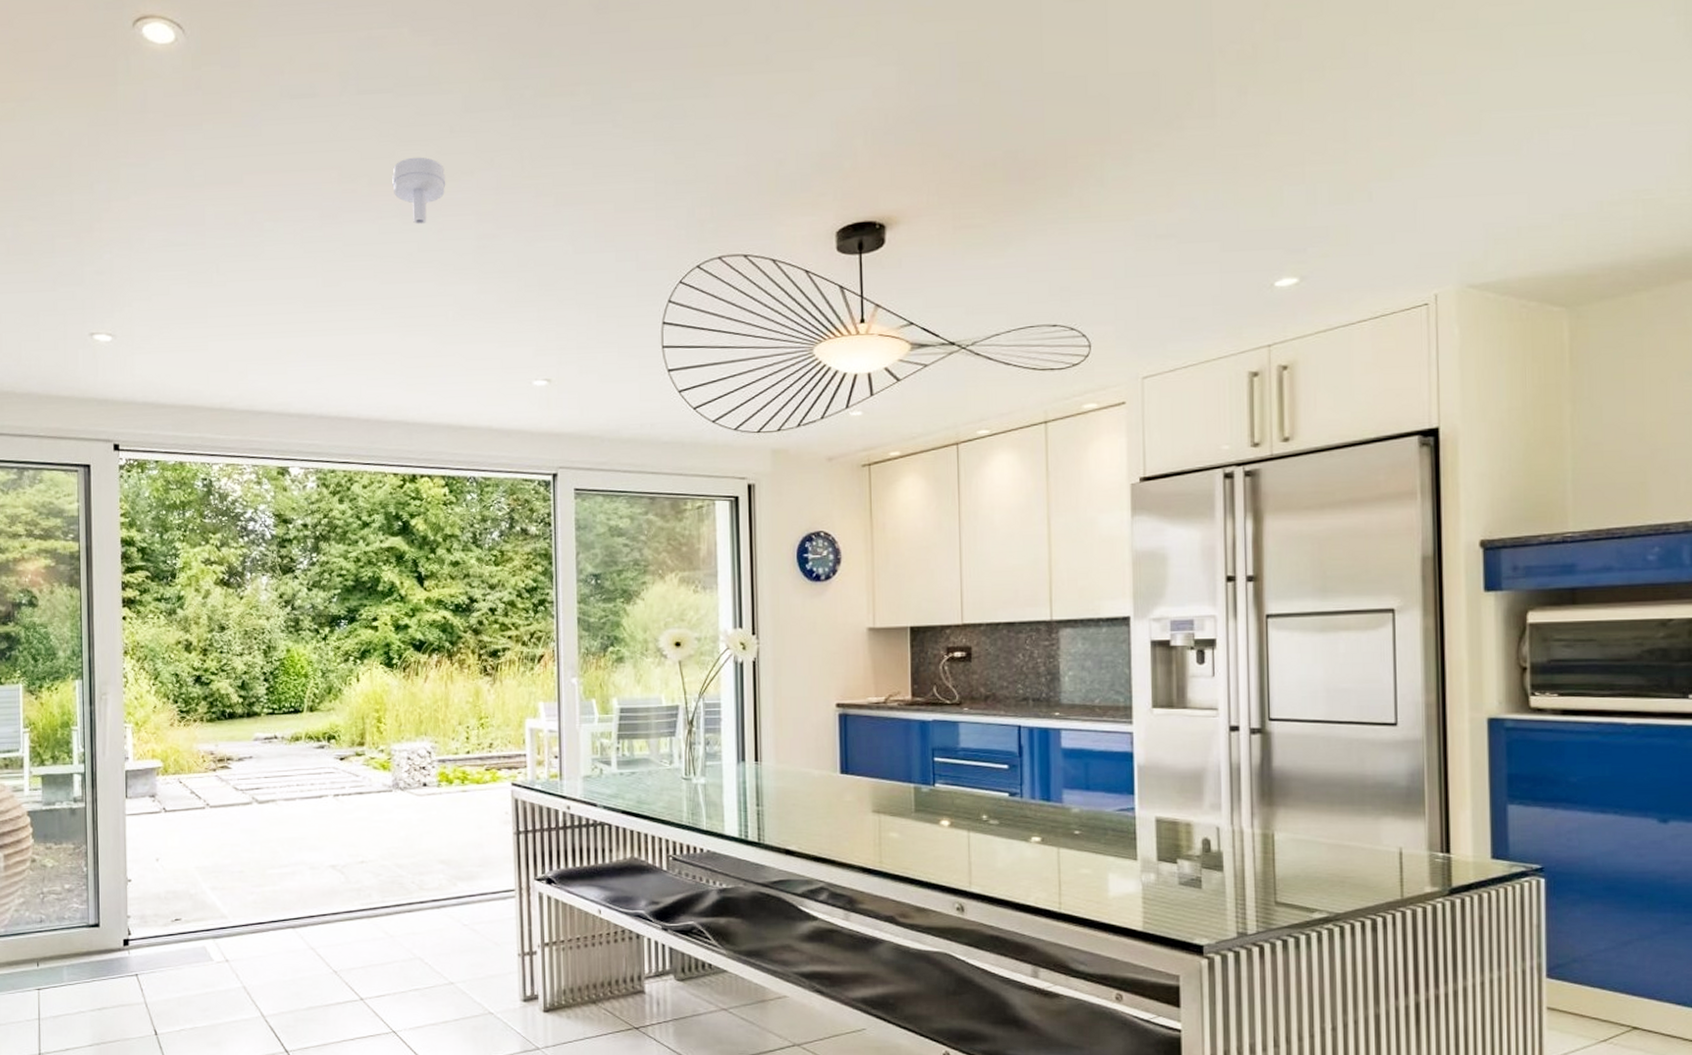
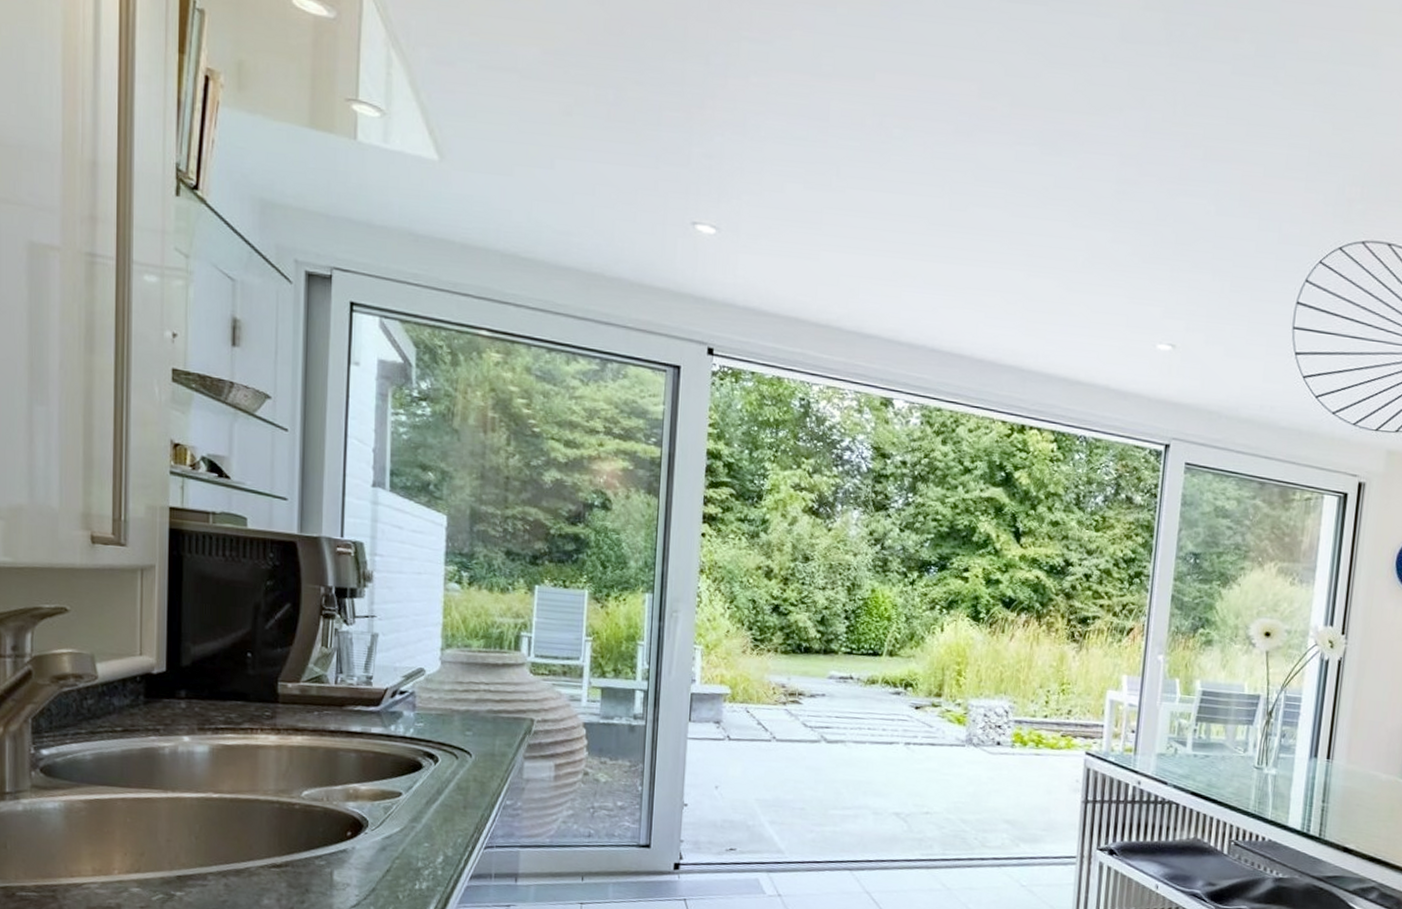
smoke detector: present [392,157,446,225] -> none [1035,82,1093,158]

